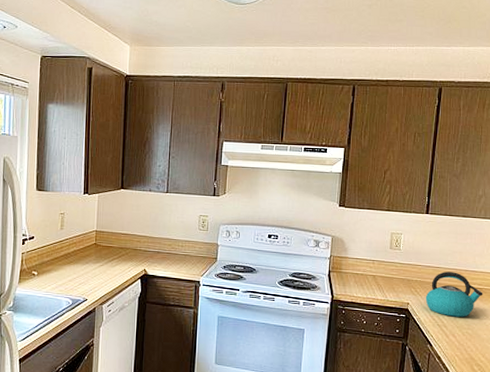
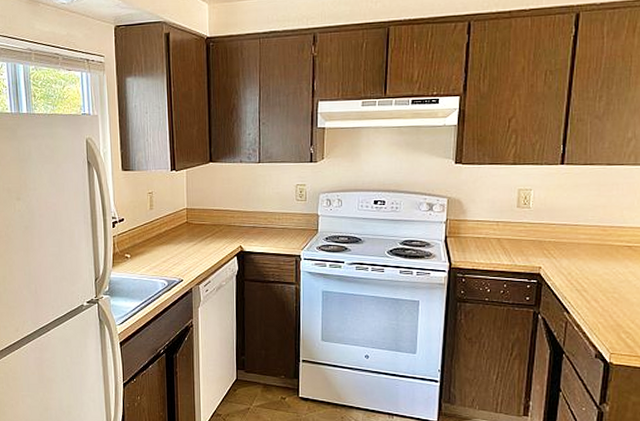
kettle: present [425,272,483,317] -> none [561,229,633,280]

